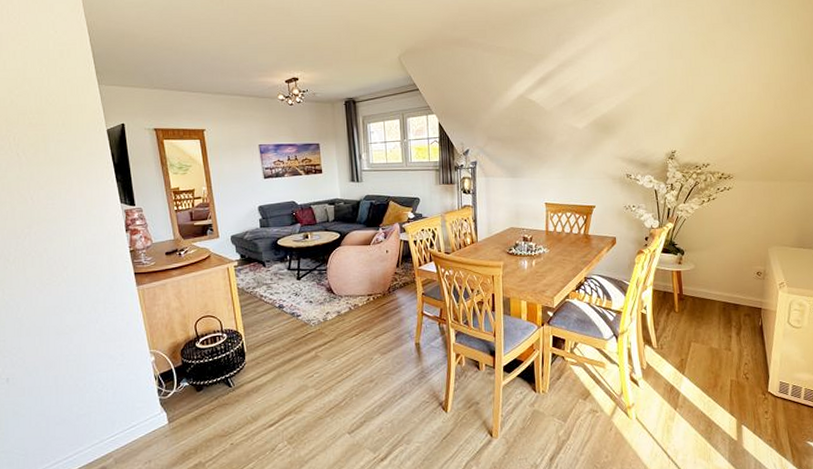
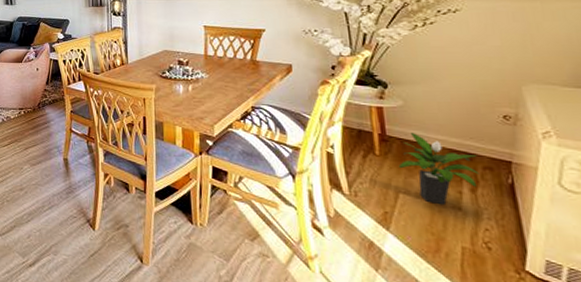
potted plant: none [691,291,742,349] -> present [398,133,479,206]

